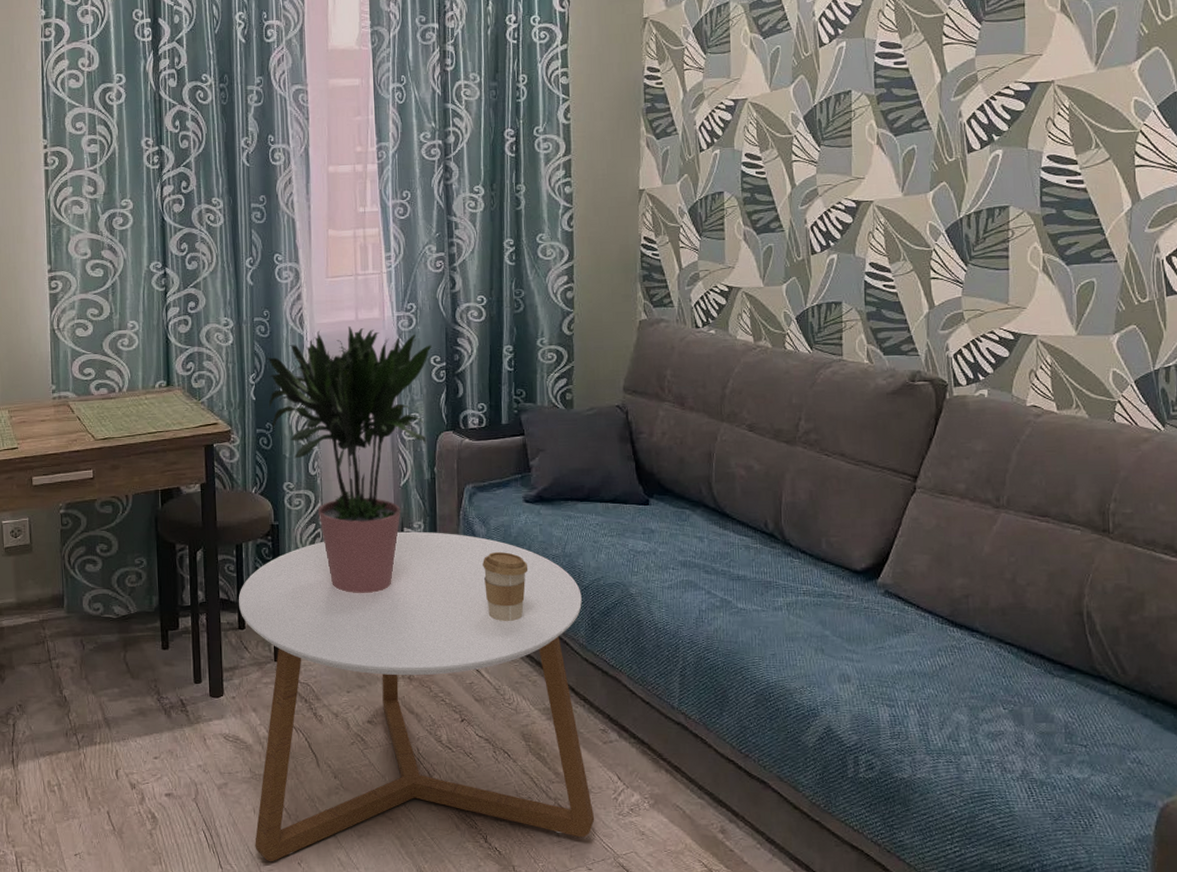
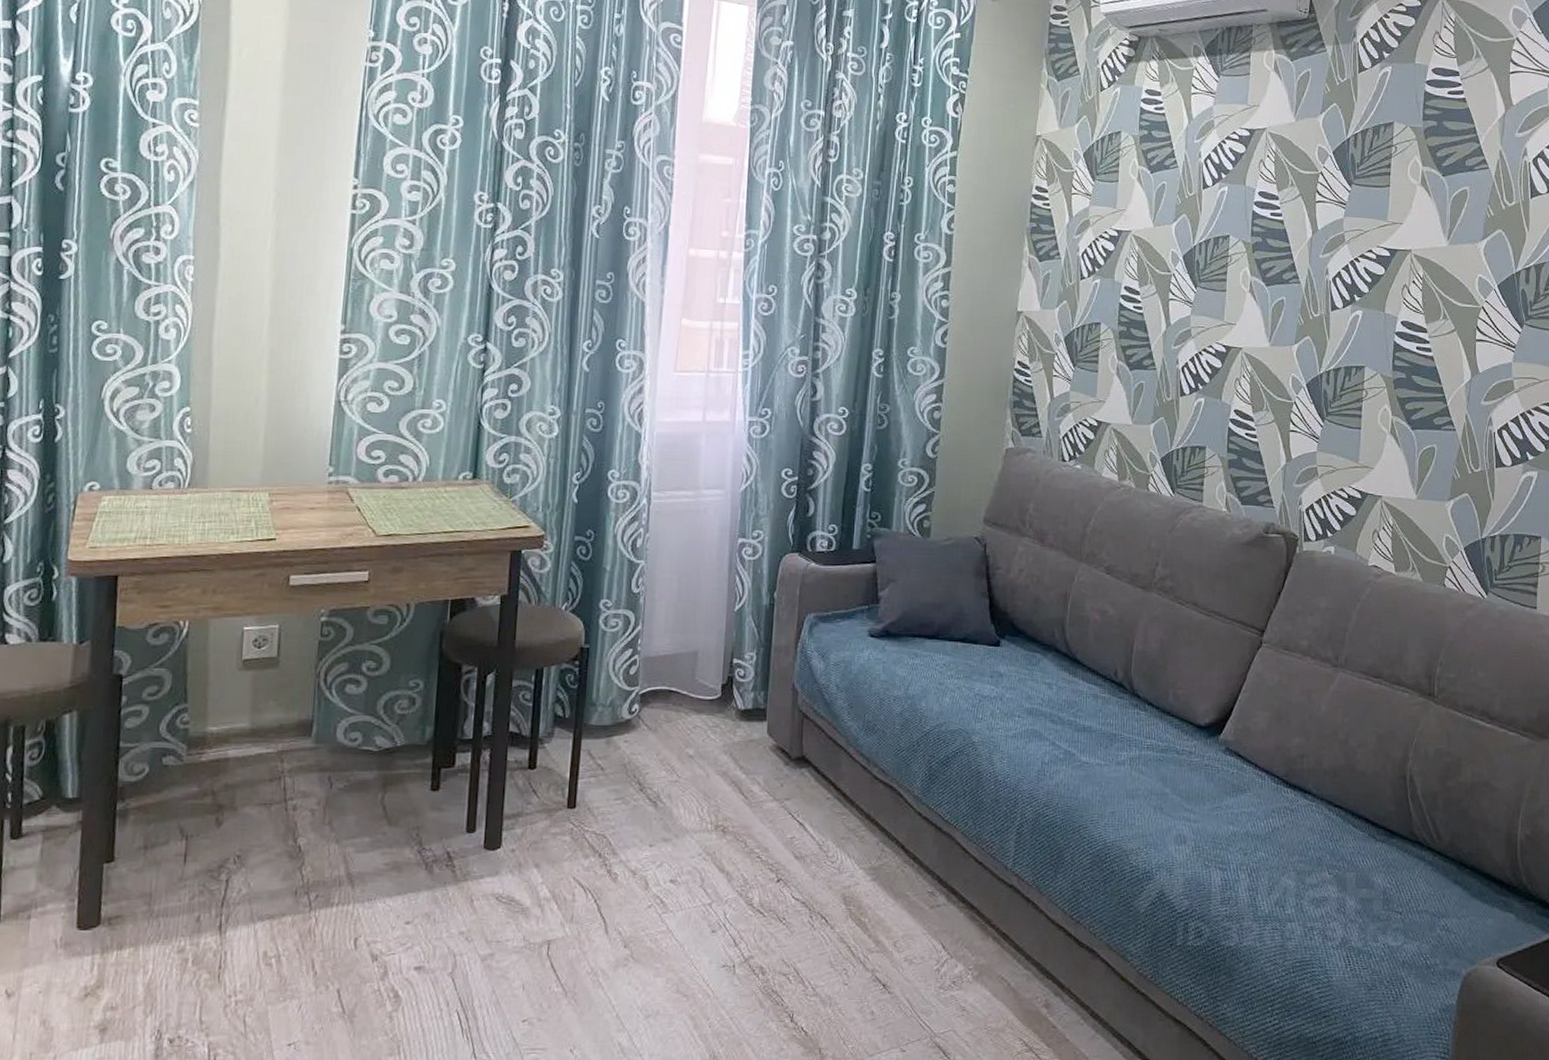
coffee table: present [239,531,595,861] -> none [519,662,921,1048]
potted plant: present [264,326,432,593] -> none [592,428,784,731]
coffee cup: present [483,552,529,622] -> none [817,691,867,770]

